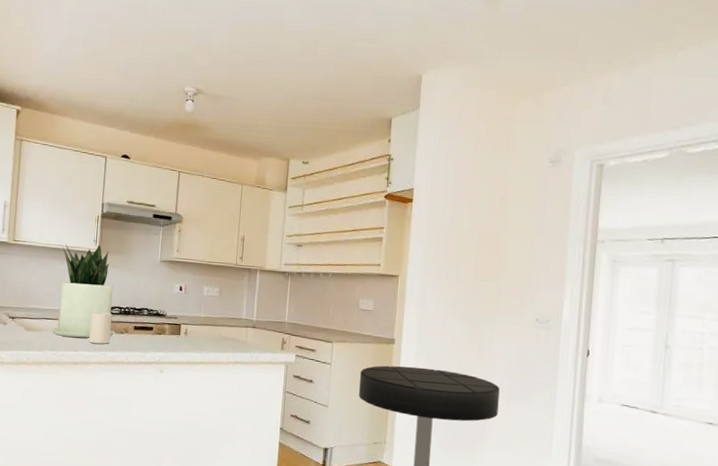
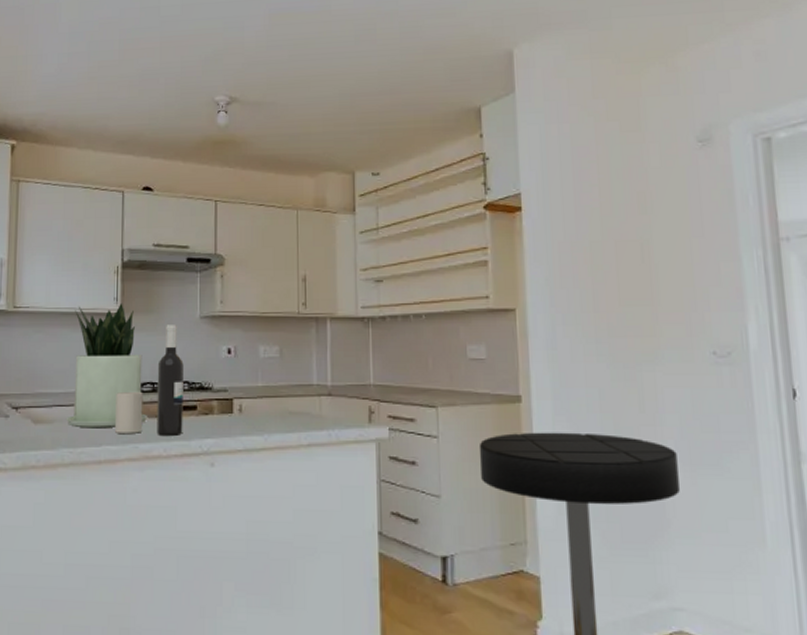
wine bottle: none [121,264,145,349] -> present [157,325,184,437]

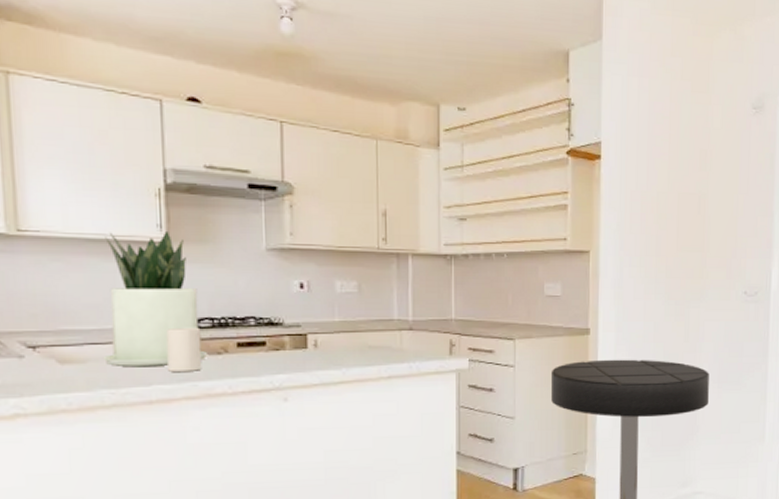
wine bottle: present [157,325,184,437] -> none [217,256,251,374]

